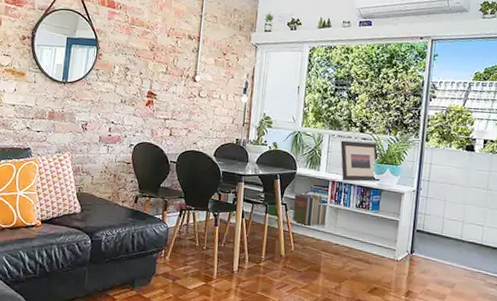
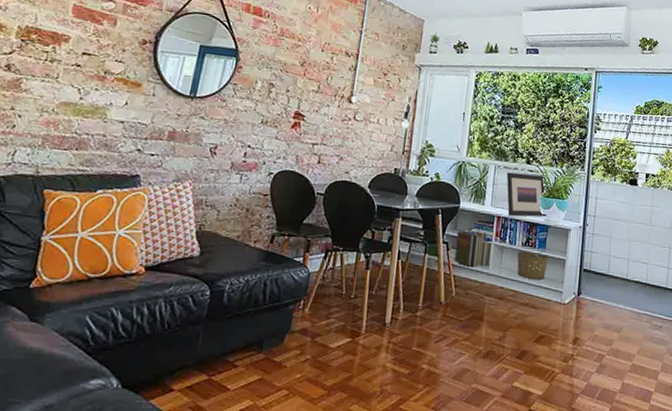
basket: none [351,212,382,239] -> present [517,251,549,280]

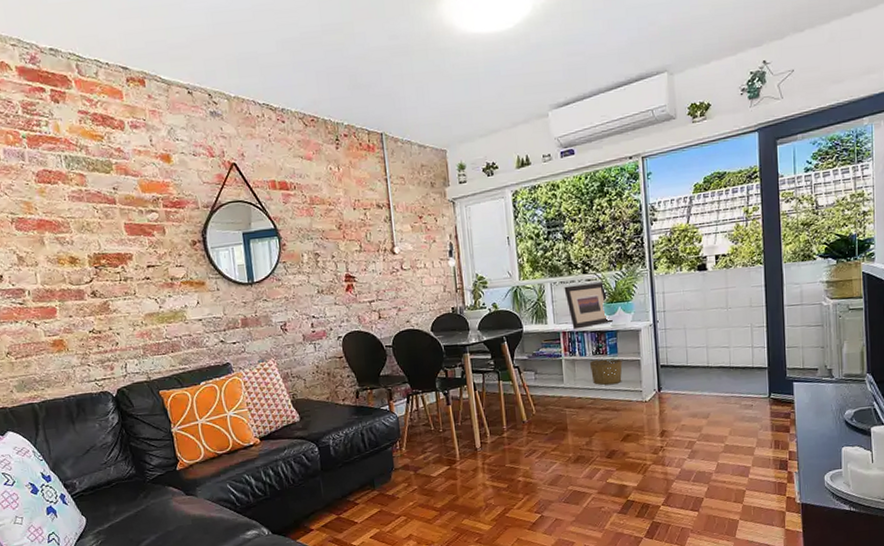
books: present [454,229,492,267] -> none [526,349,565,385]

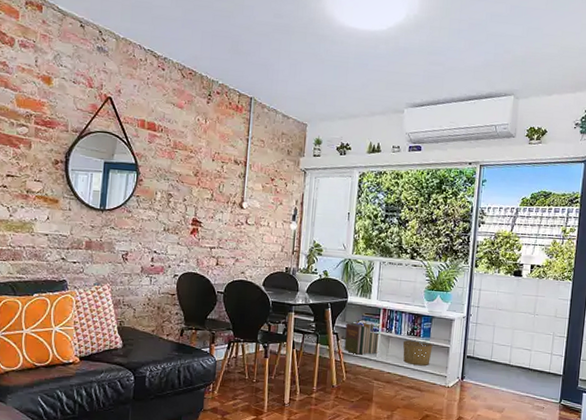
books: none [526,349,565,385] -> present [344,321,378,355]
picture frame: present [564,282,613,329] -> none [391,267,431,309]

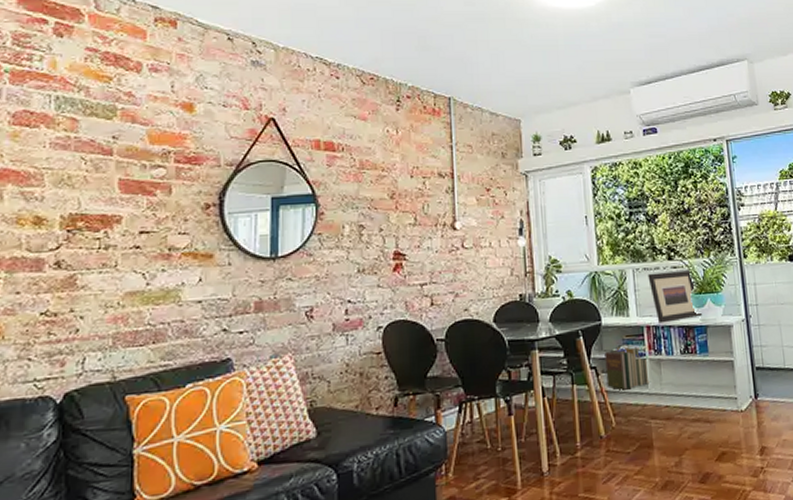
picture frame: none [391,267,431,309] -> present [647,270,702,323]
basket: present [402,340,433,366] -> none [677,358,714,391]

